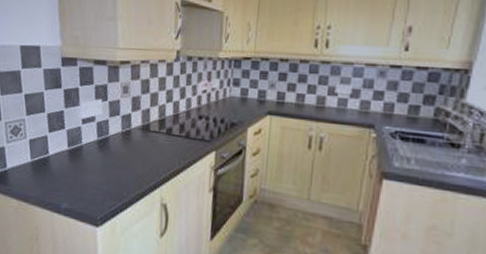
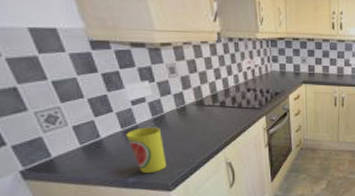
cup: none [70,148,102,202] -> present [126,127,166,173]

